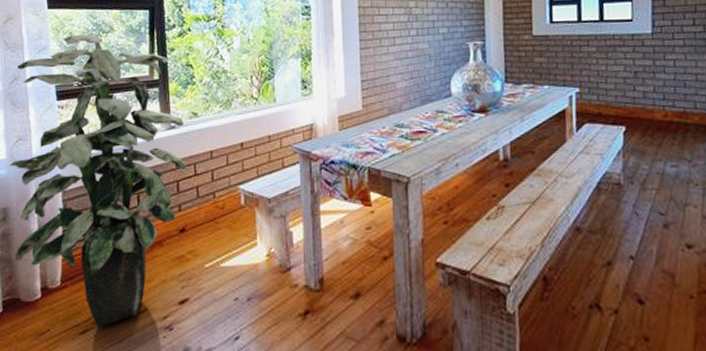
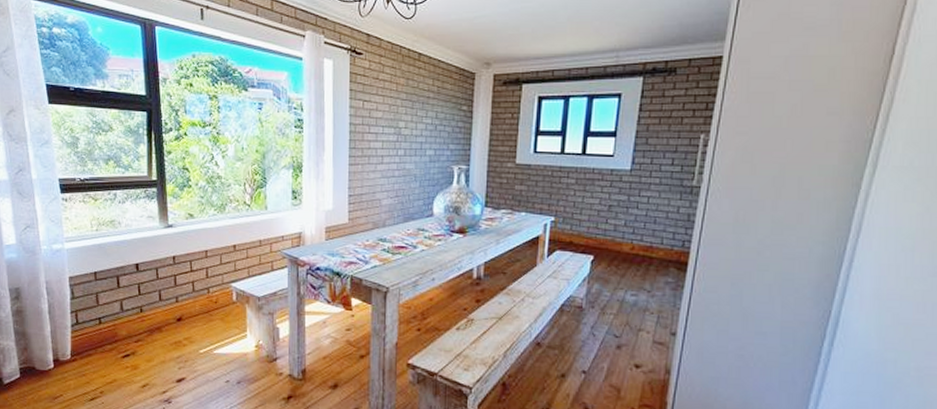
indoor plant: present [9,34,187,327] -> none [19,131,183,396]

